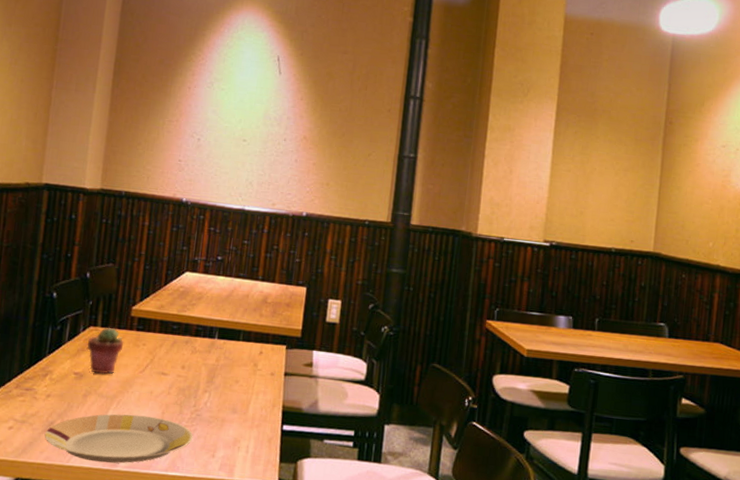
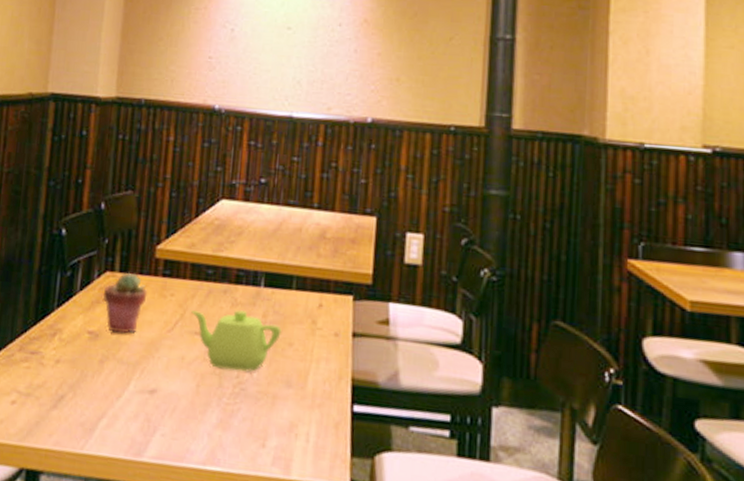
plate: present [44,414,193,463] -> none [53,386,237,453]
teapot: none [159,356,230,403] -> present [191,310,282,372]

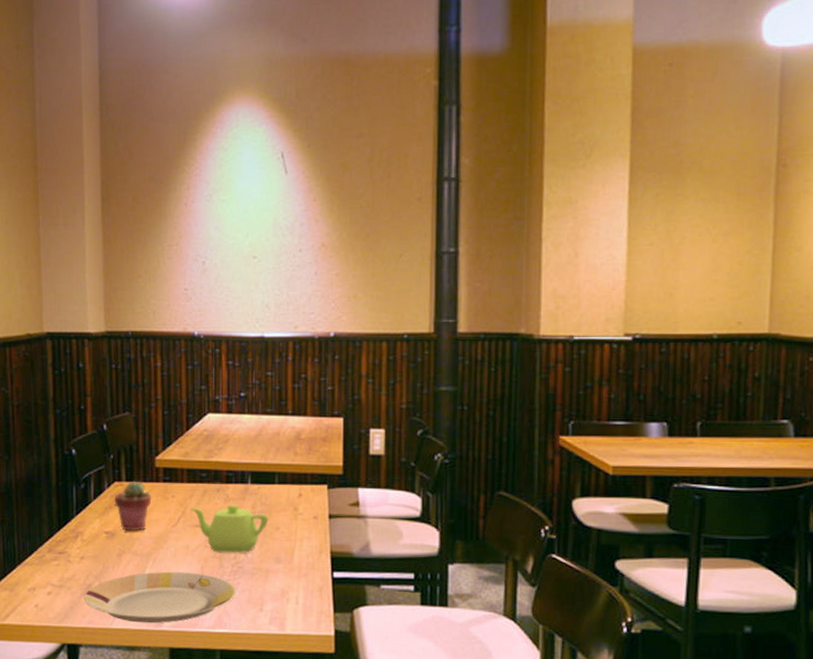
plate: none [53,386,237,453] -> present [84,571,237,624]

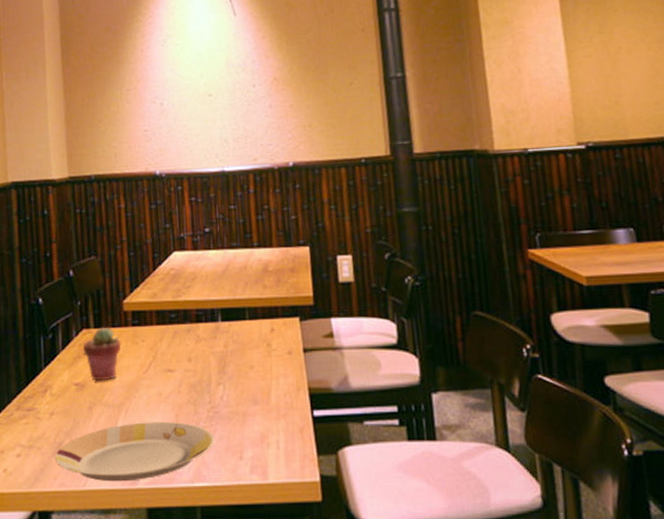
teapot: present [191,504,269,554] -> none [162,345,242,398]

